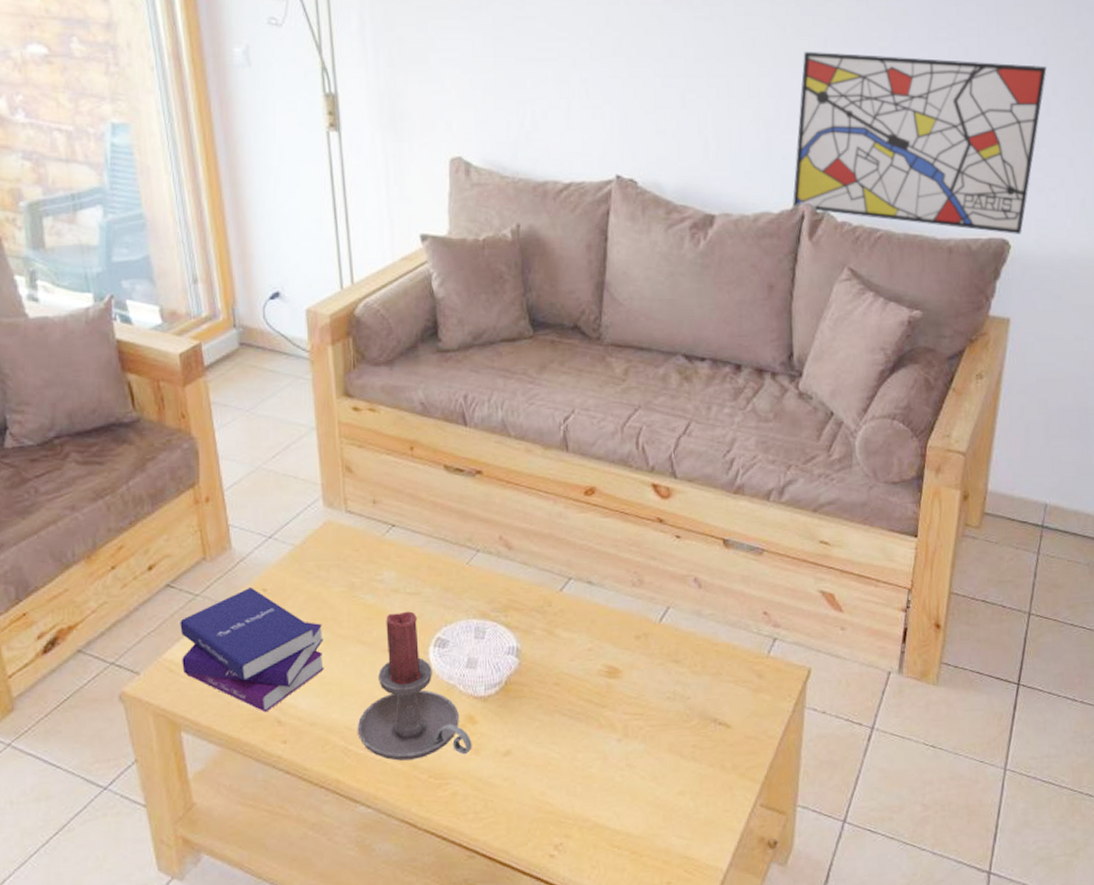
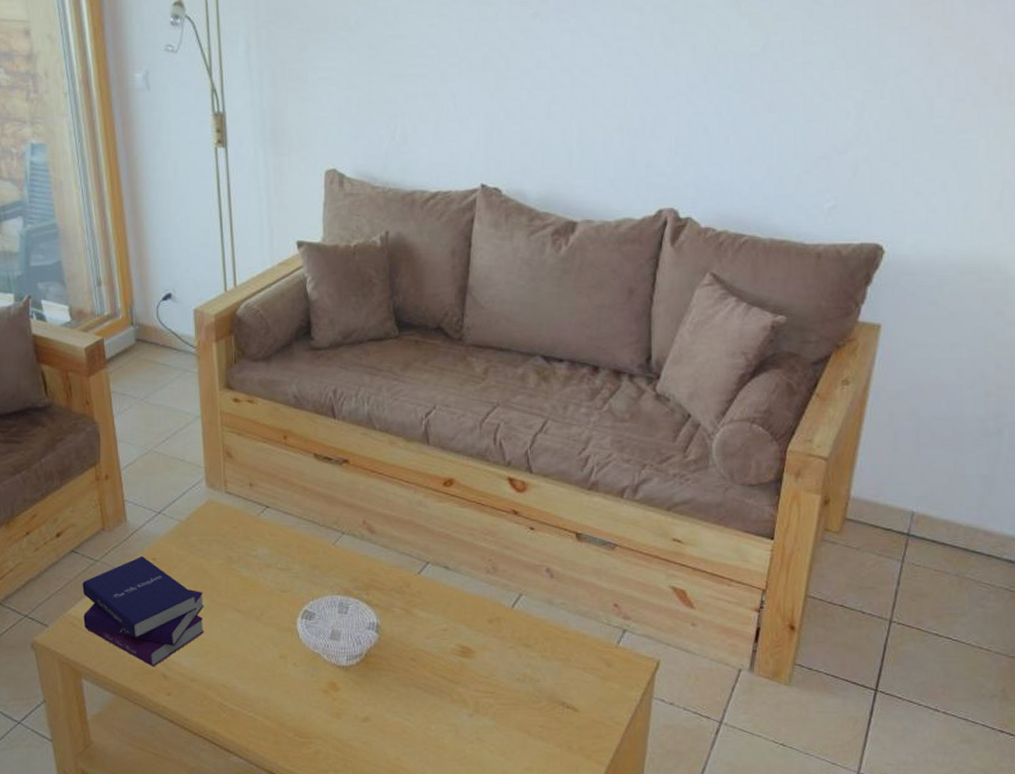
candle holder: present [357,611,472,761] -> none [232,585,334,719]
wall art: present [793,51,1047,234] -> none [656,59,931,239]

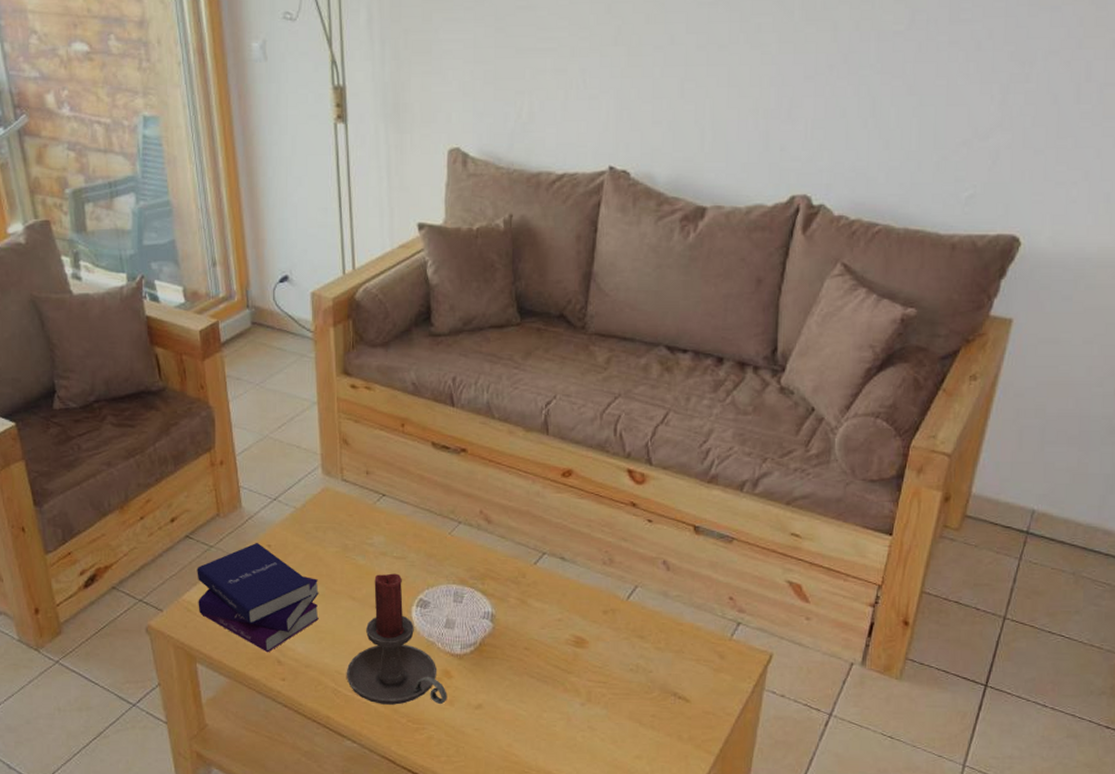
candle holder: none [232,585,334,719] -> present [346,573,447,705]

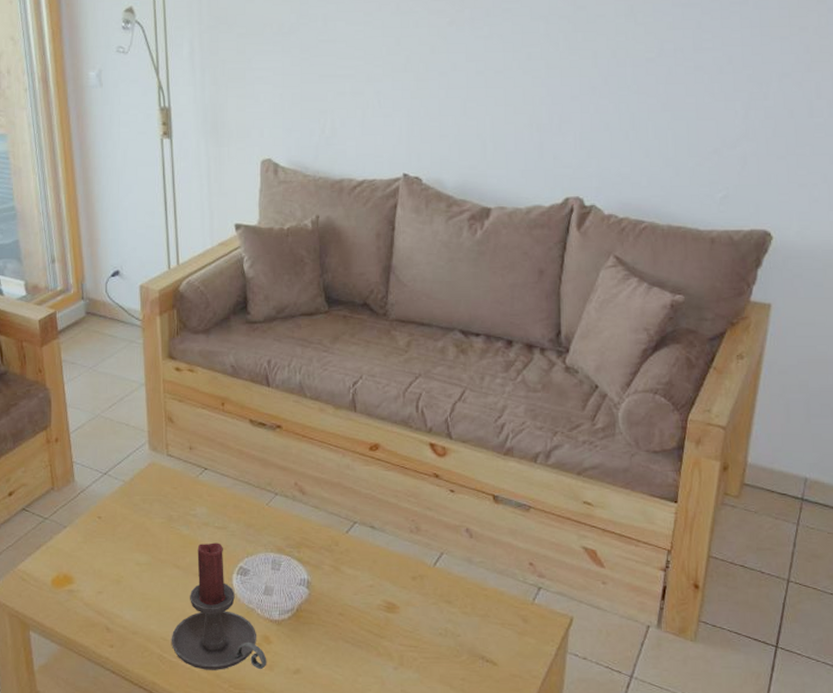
book: present [197,543,319,653] -> none [32,515,146,620]

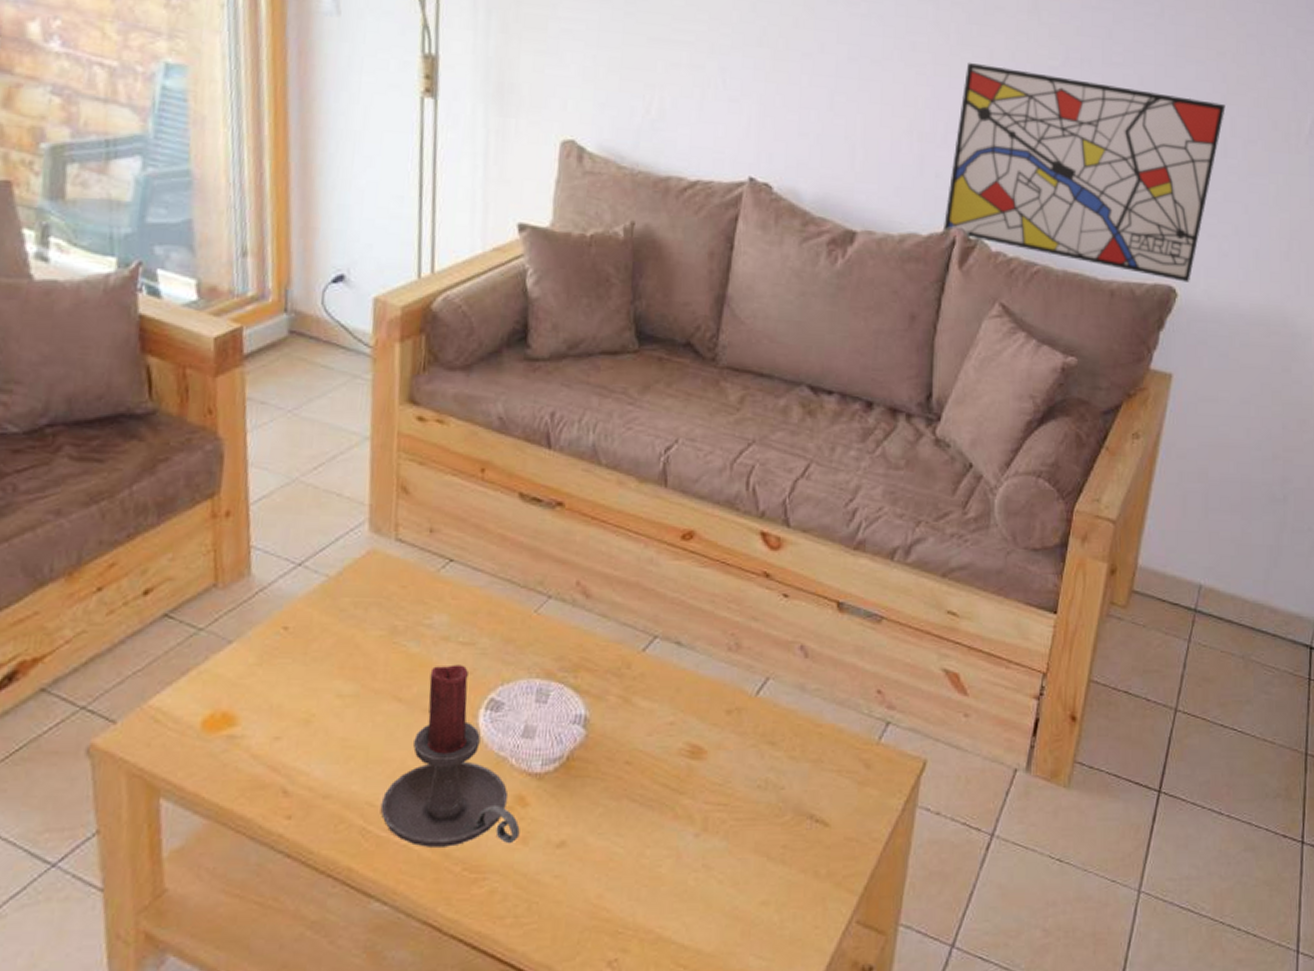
wall art: none [563,63,810,226] -> present [944,62,1226,282]

